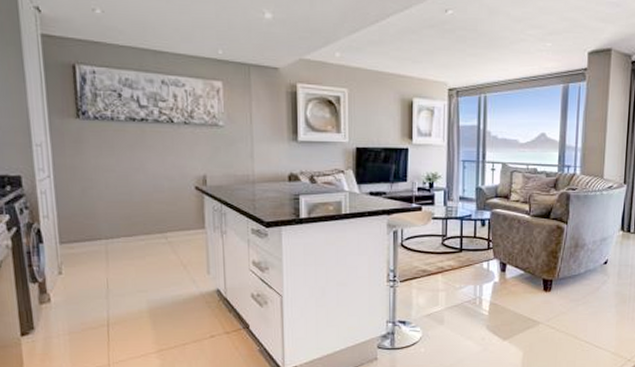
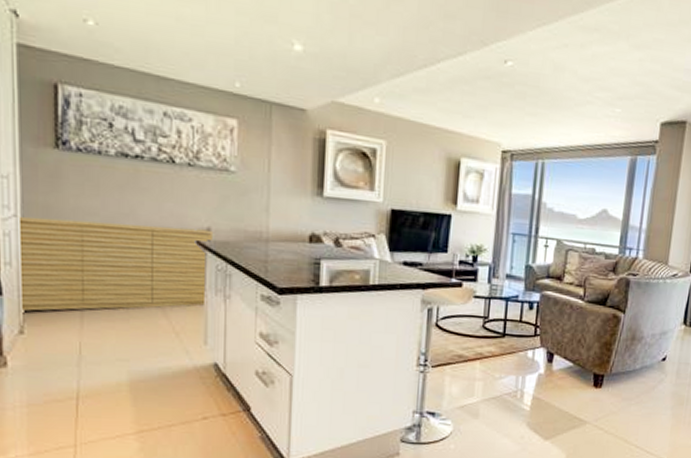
sideboard: none [50,176,209,255] -> present [16,215,214,311]

